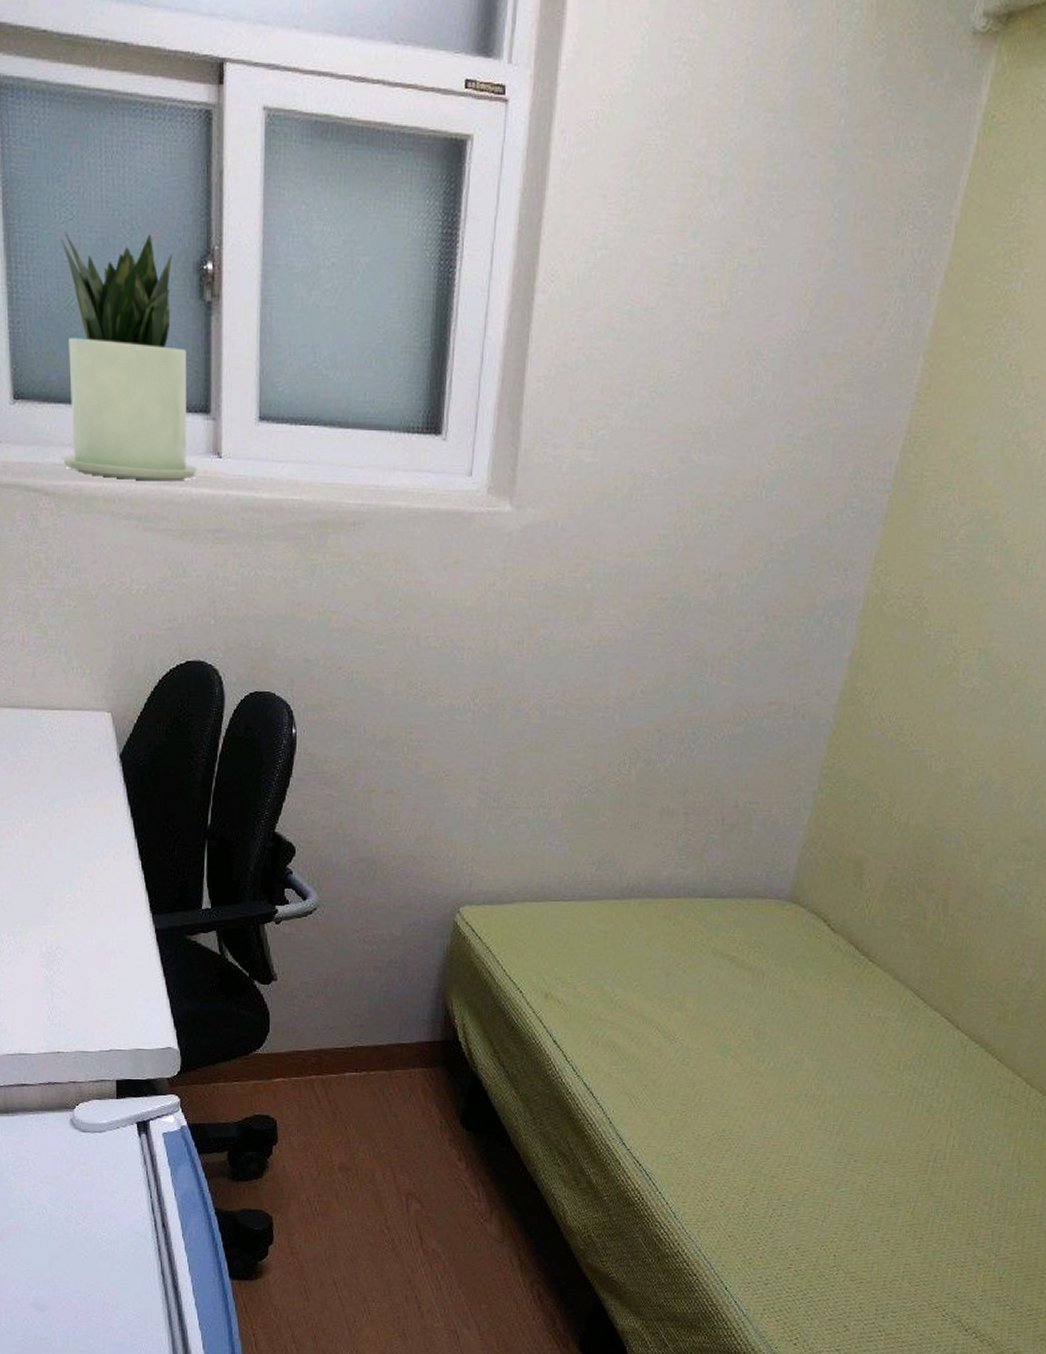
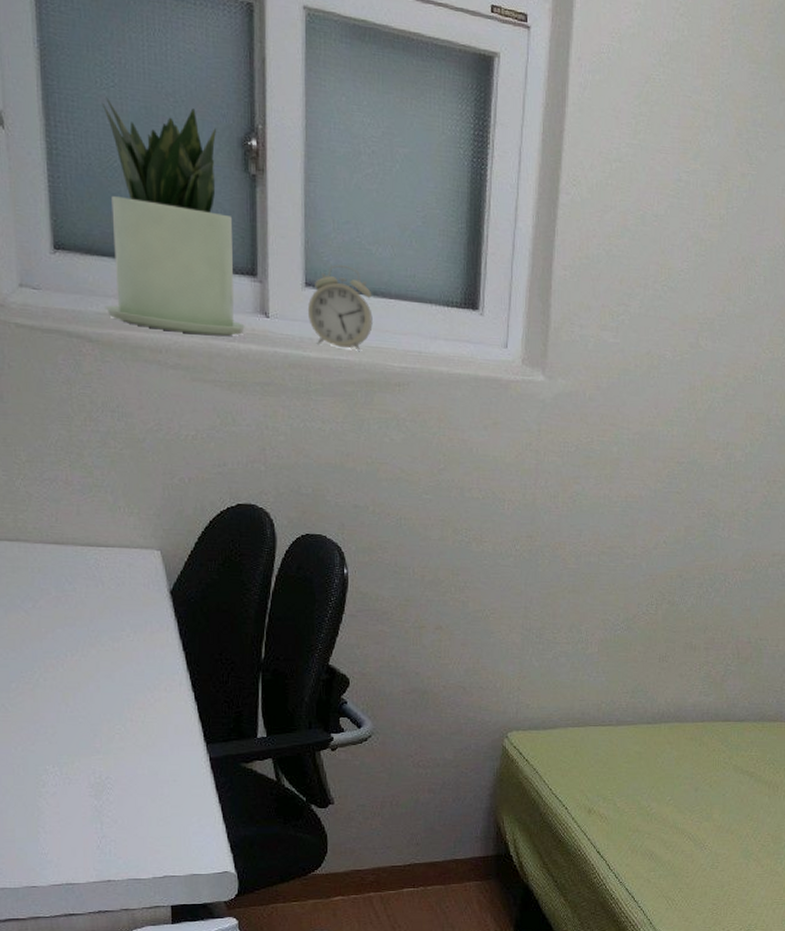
alarm clock: none [260,394,328,490] -> present [307,265,373,352]

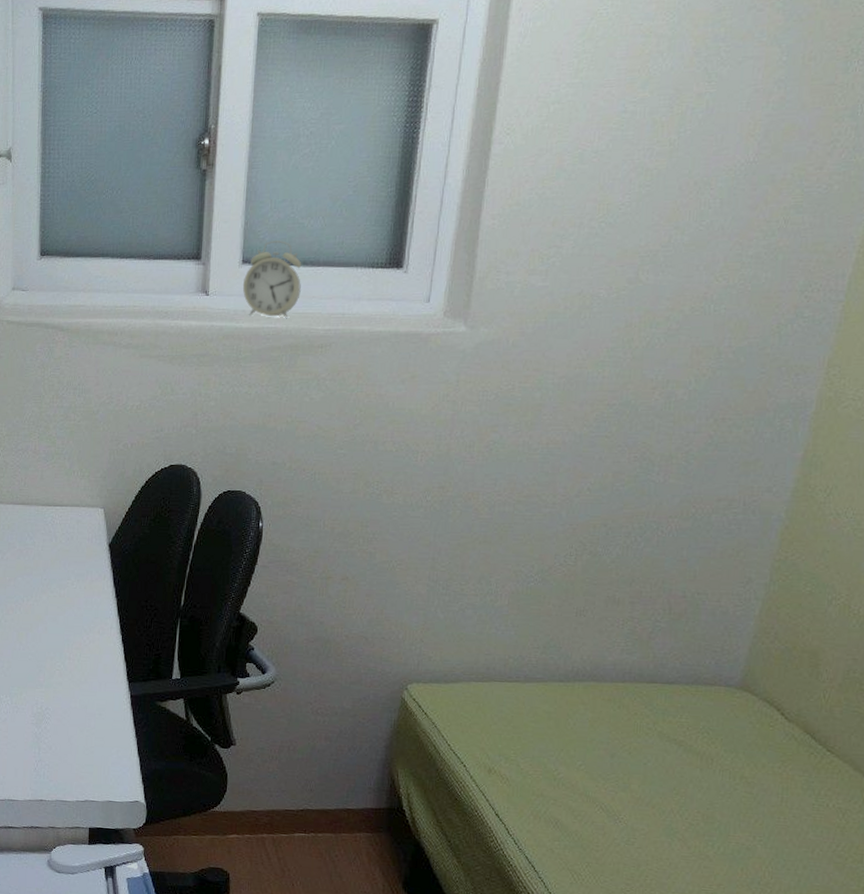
planter: present [101,97,248,337] -> none [75,120,190,317]

